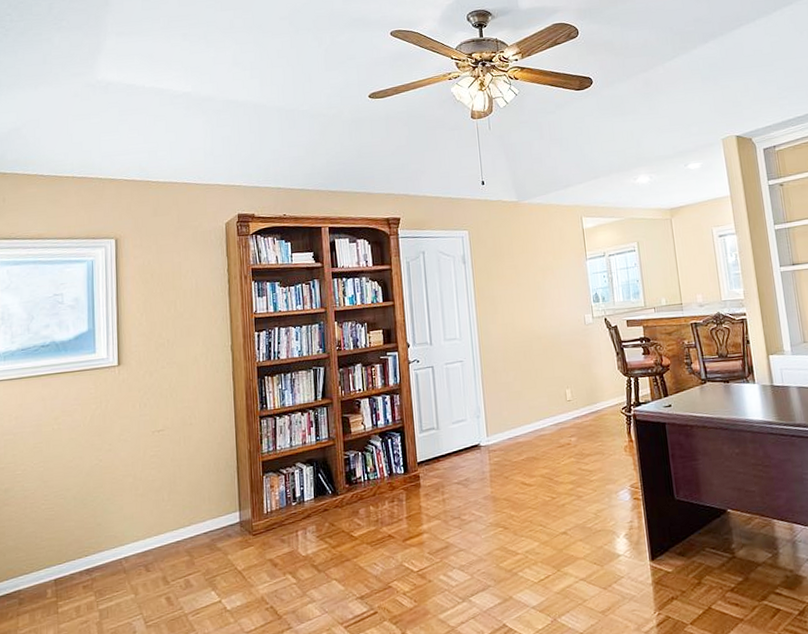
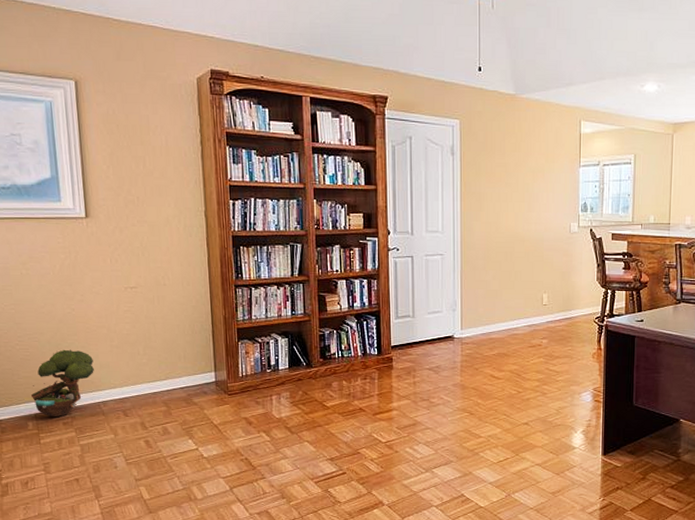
decorative tree: none [52,503,118,580] -> present [30,349,94,416]

